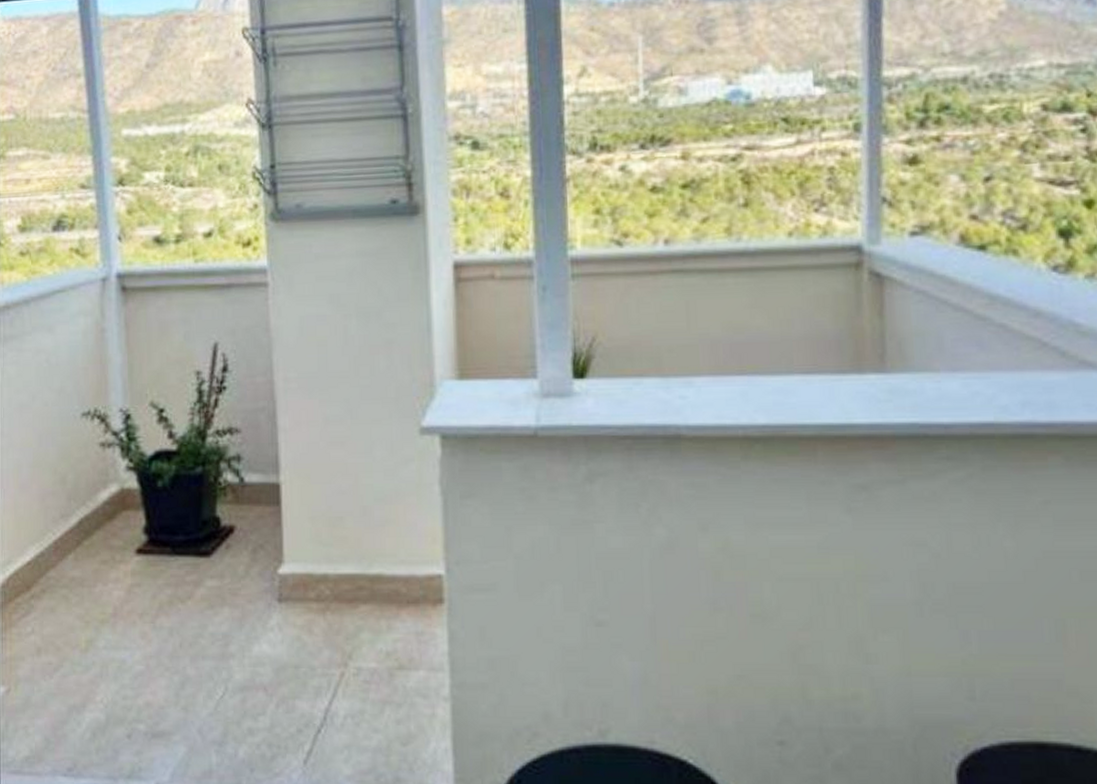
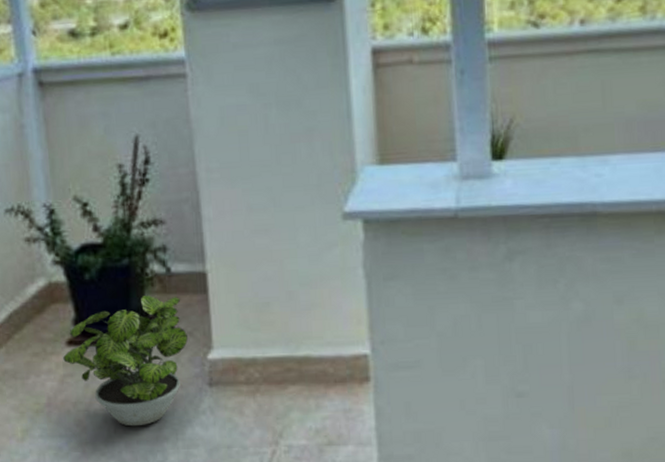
potted plant: none [132,506,258,641] -> present [63,296,188,427]

